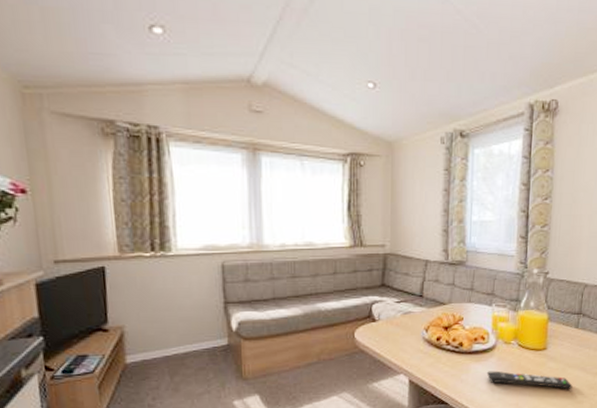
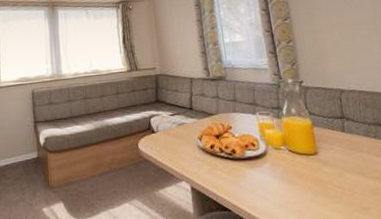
remote control: present [486,370,573,389] -> none [263,176,355,195]

